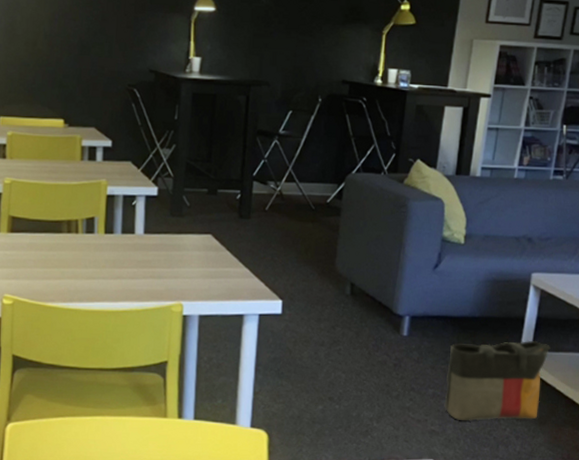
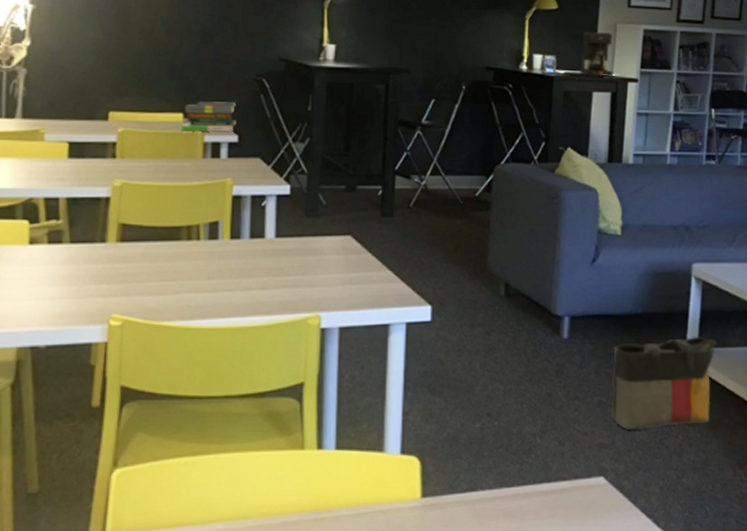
books: none [62,108,110,138] -> present [182,101,236,133]
coffee maker: none [433,47,468,92] -> present [580,32,613,77]

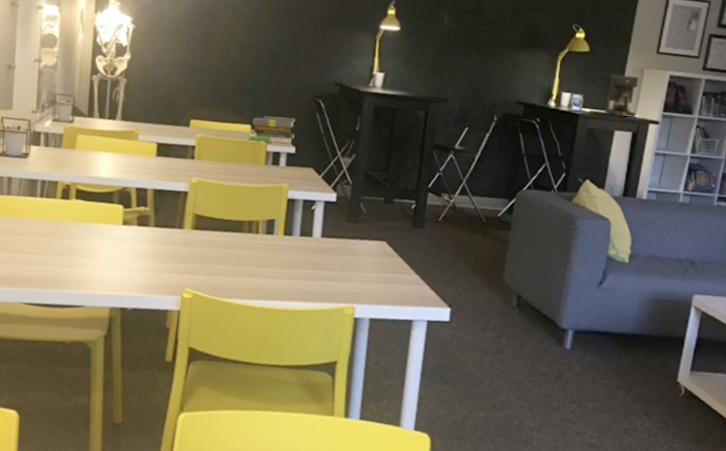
tote bag: present [611,337,717,431] -> none [603,359,710,438]

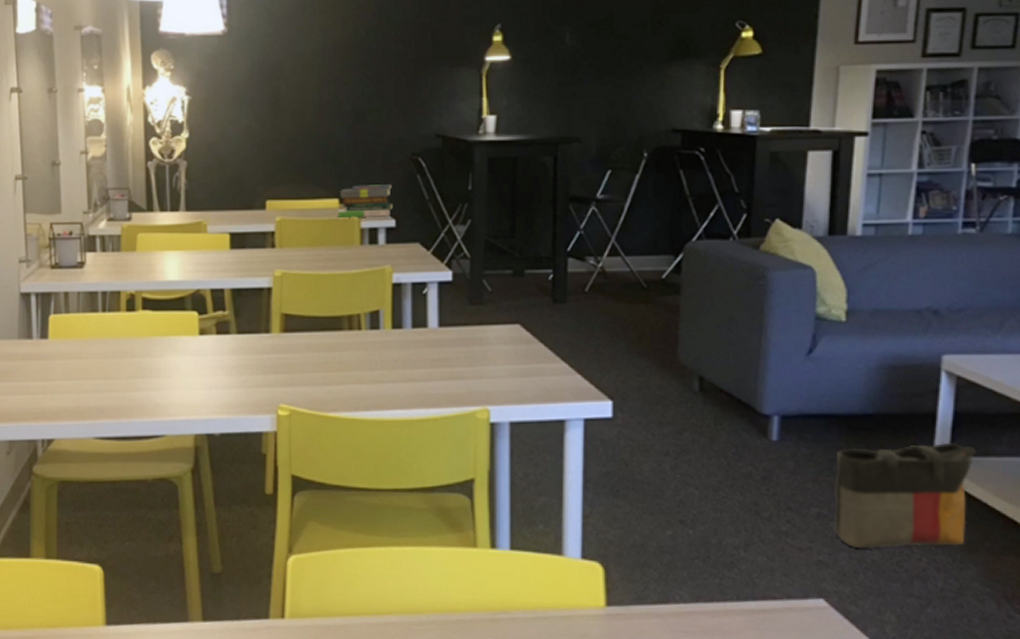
tote bag: none [603,359,710,438] -> present [833,443,977,549]
coffee maker: present [604,74,639,118] -> none [791,78,834,132]

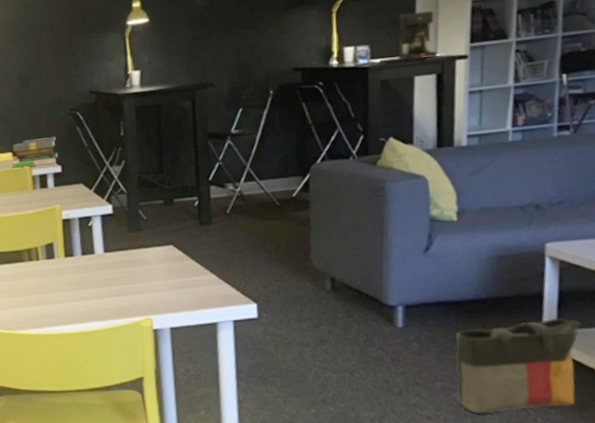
coffee maker: none [791,78,834,132] -> present [398,11,437,61]

